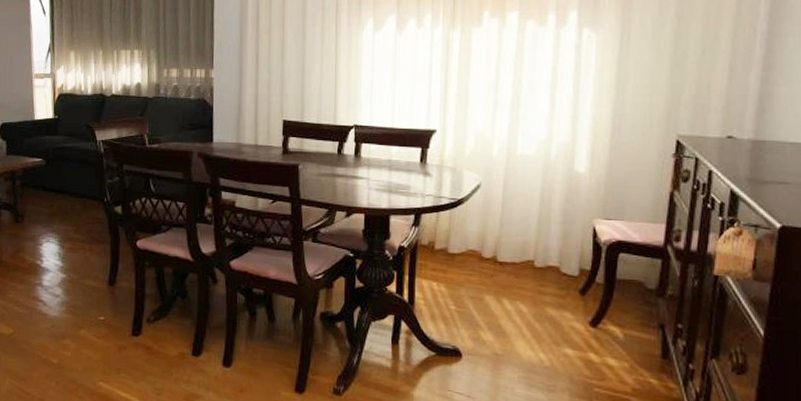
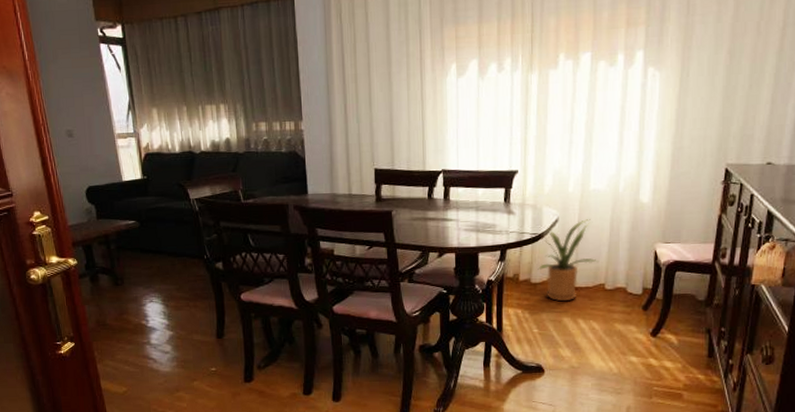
house plant: none [456,187,527,276] -> present [538,219,598,301]

